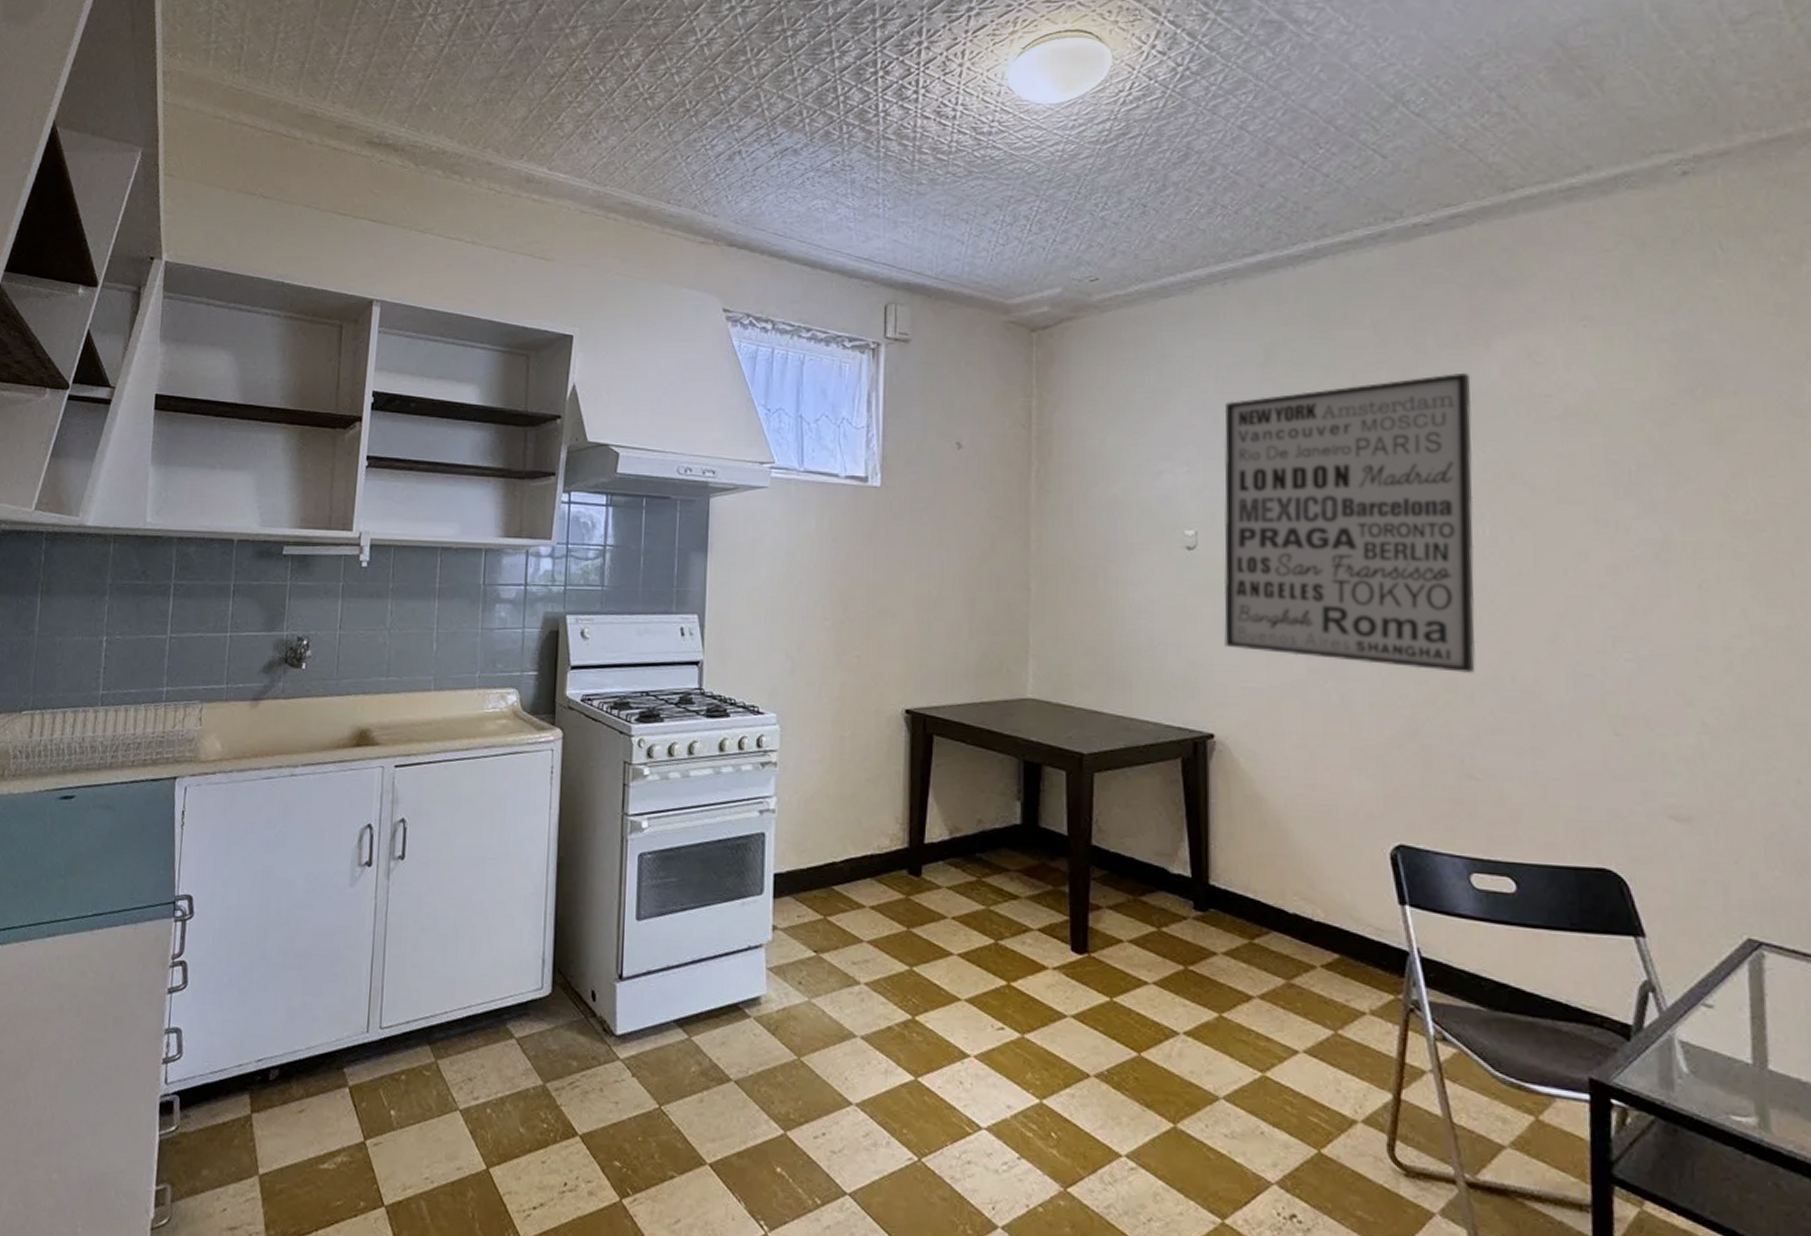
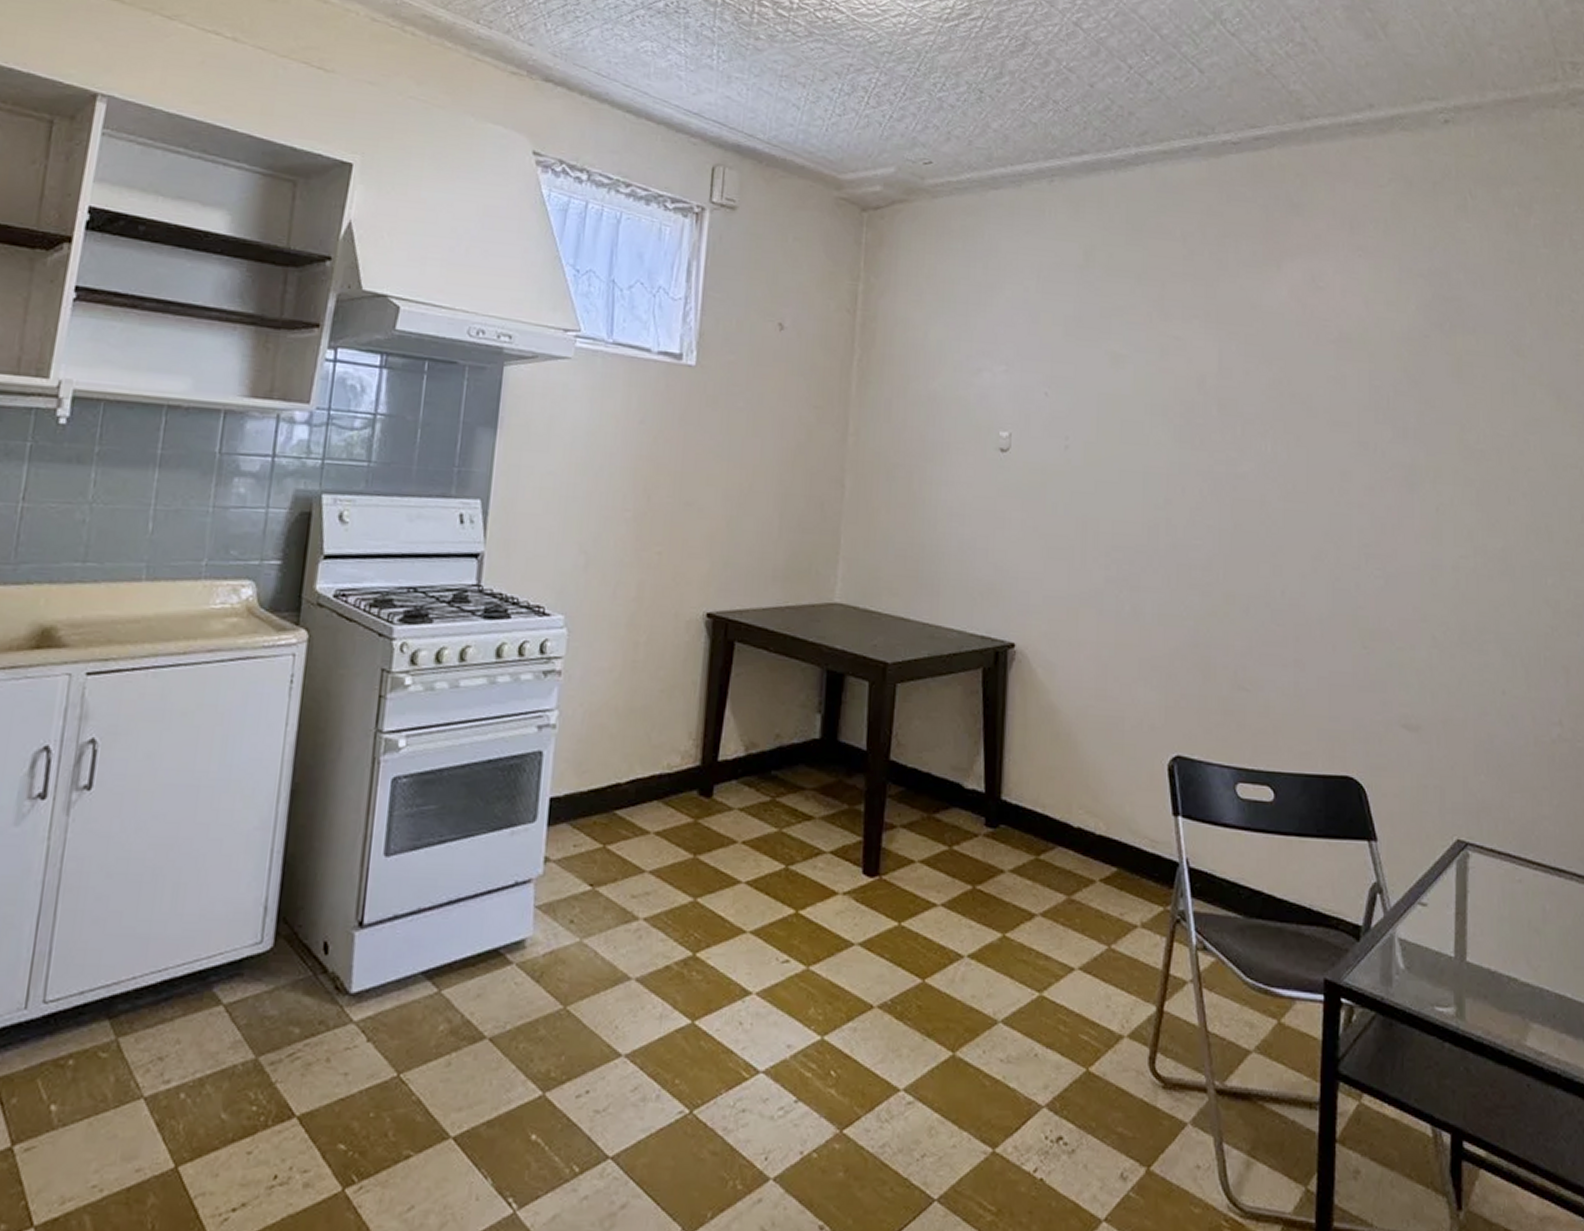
wall art: present [1223,372,1476,673] -> none [1030,291,1263,586]

